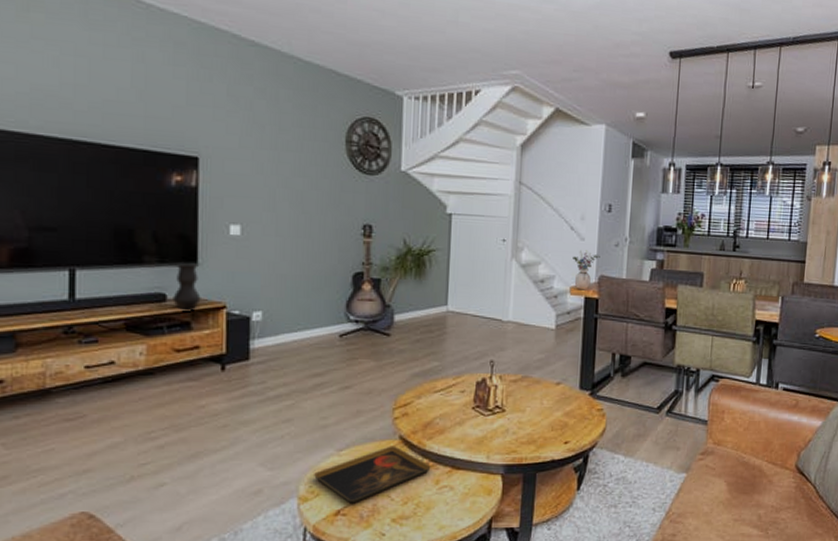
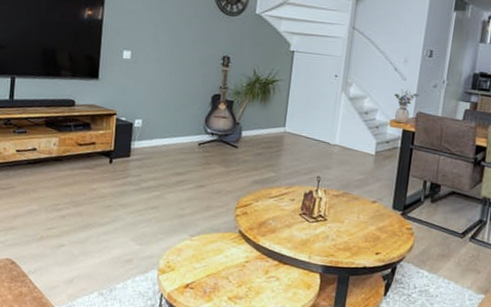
vase: present [173,263,201,310] -> none [79,77,99,114]
decorative tray: present [314,446,431,505] -> none [171,237,263,281]

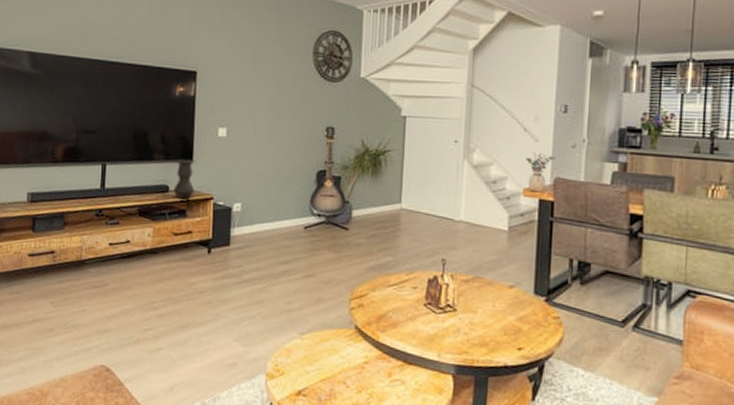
vase: none [79,77,99,114] -> present [173,160,195,200]

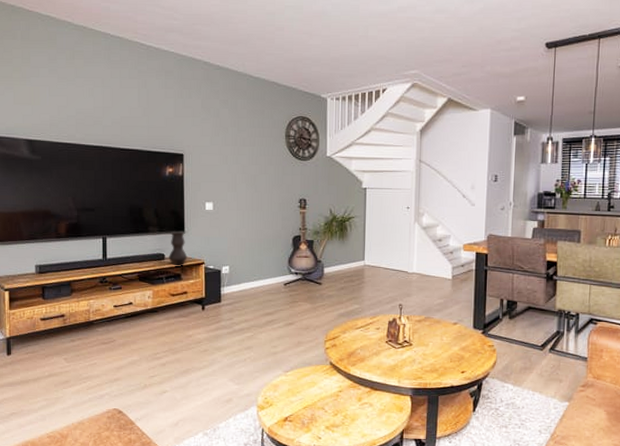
bouquet: present [526,151,556,193] -> none [465,213,489,247]

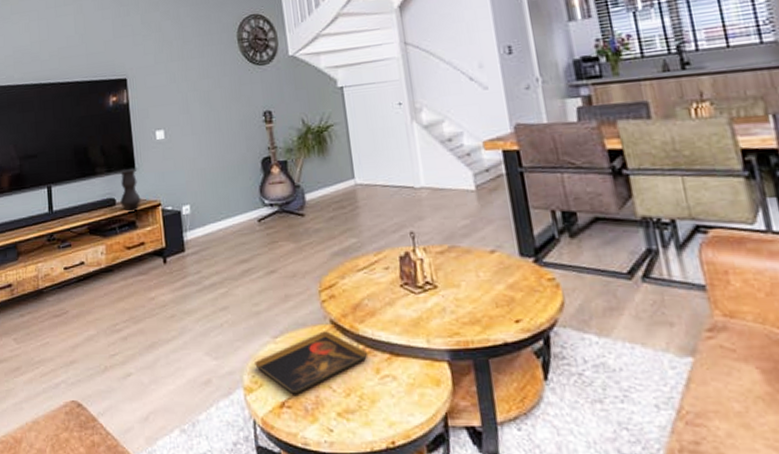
decorative tray: none [268,369,355,414] -> present [255,331,368,397]

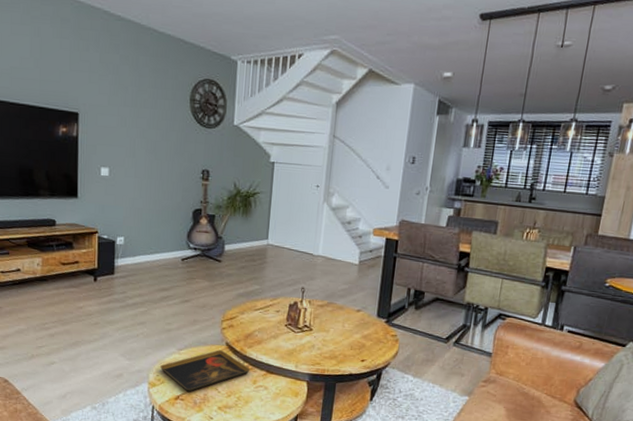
vase: present [119,169,141,211] -> none [60,196,80,233]

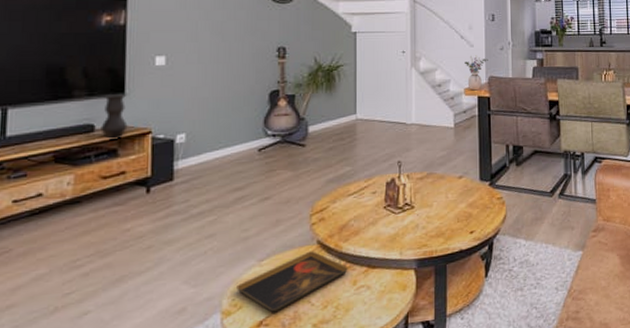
vase: none [60,196,80,233] -> present [100,94,128,138]
bouquet: none [377,196,402,232] -> present [465,55,488,91]

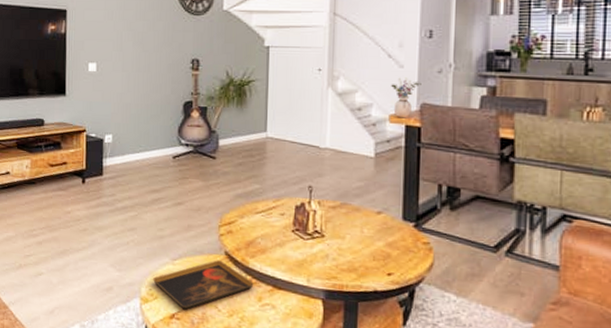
vase: present [100,94,128,138] -> none [48,95,68,132]

